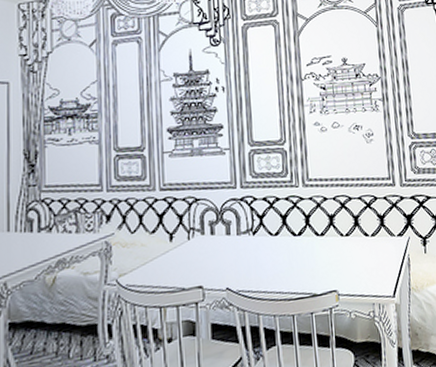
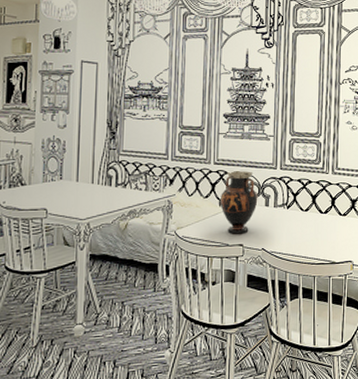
vase: none [170,194,217,275] -> present [220,171,258,234]

